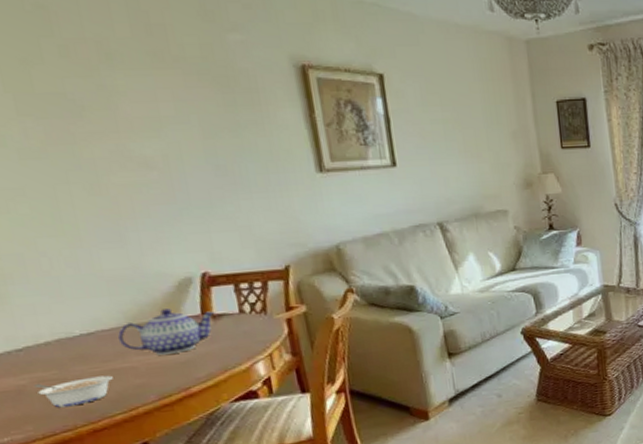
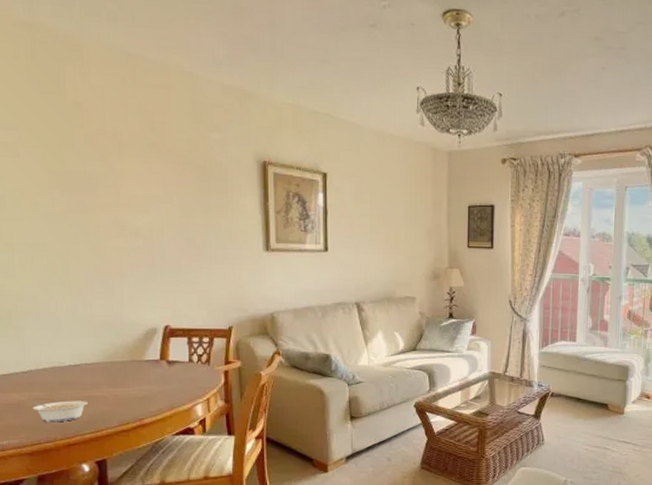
teapot: present [117,308,217,355] -> none [95,352,172,389]

